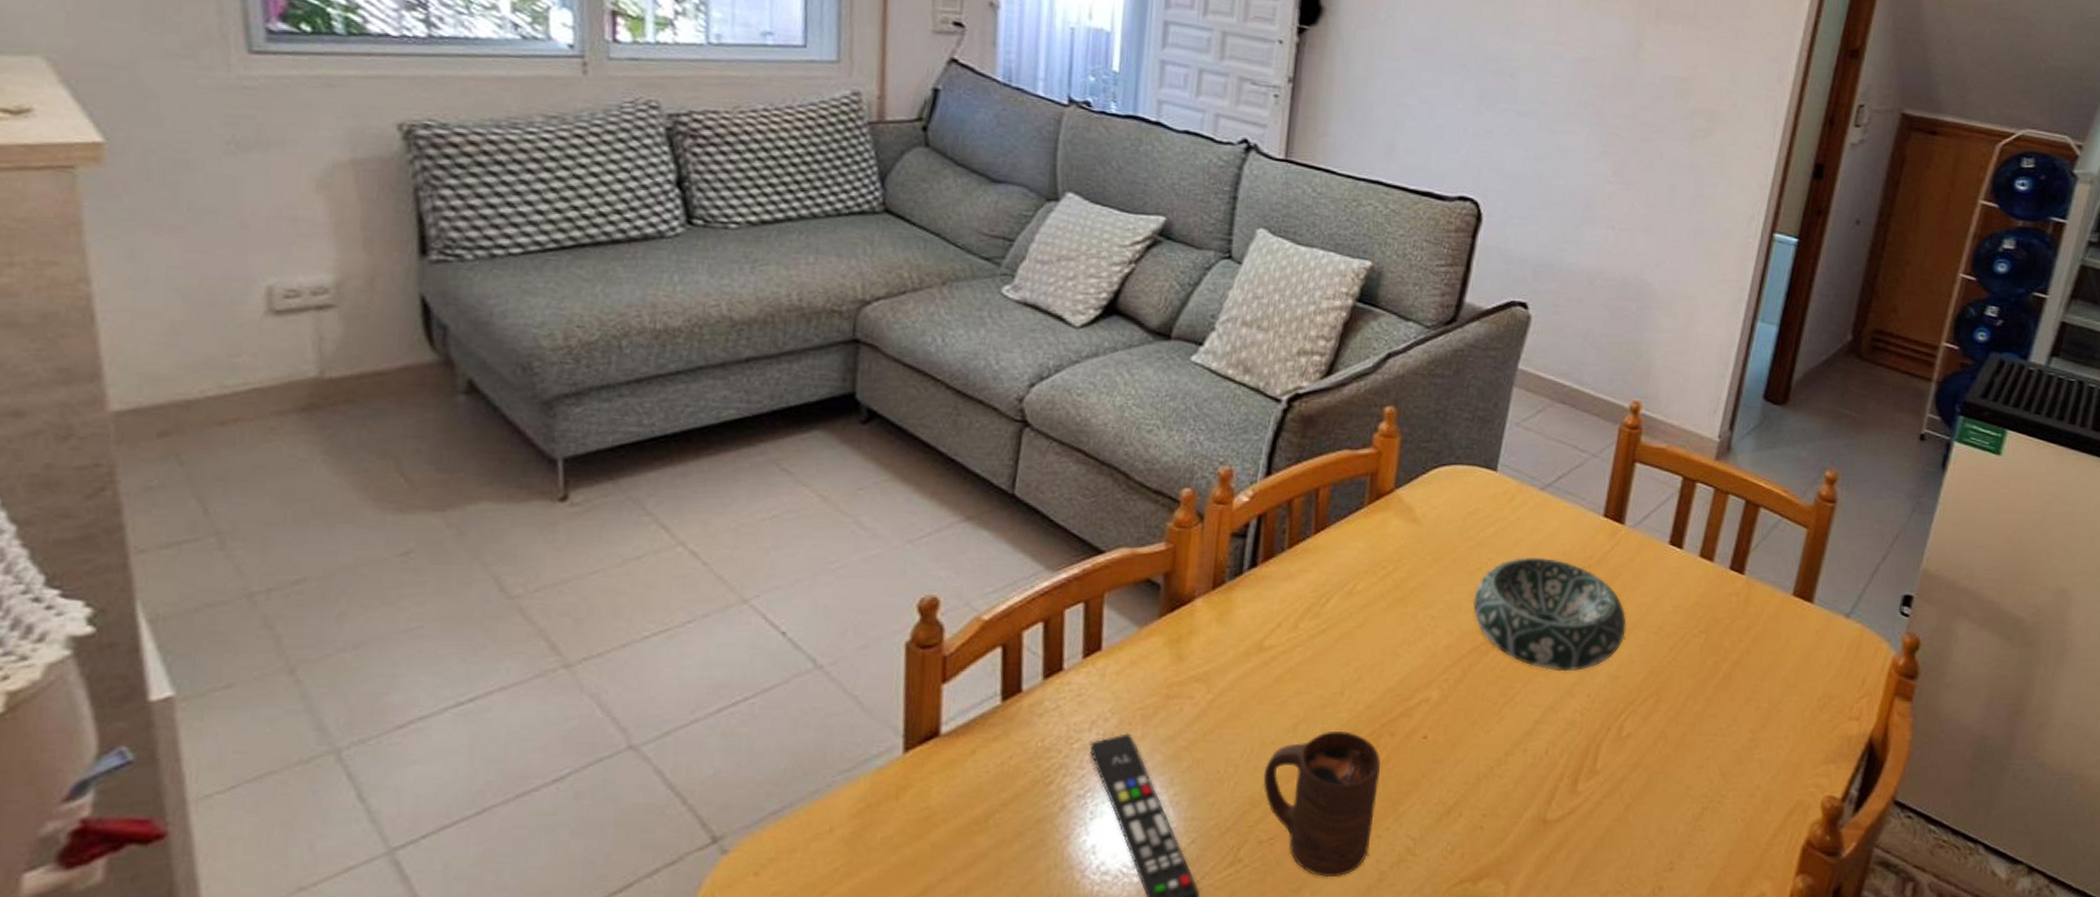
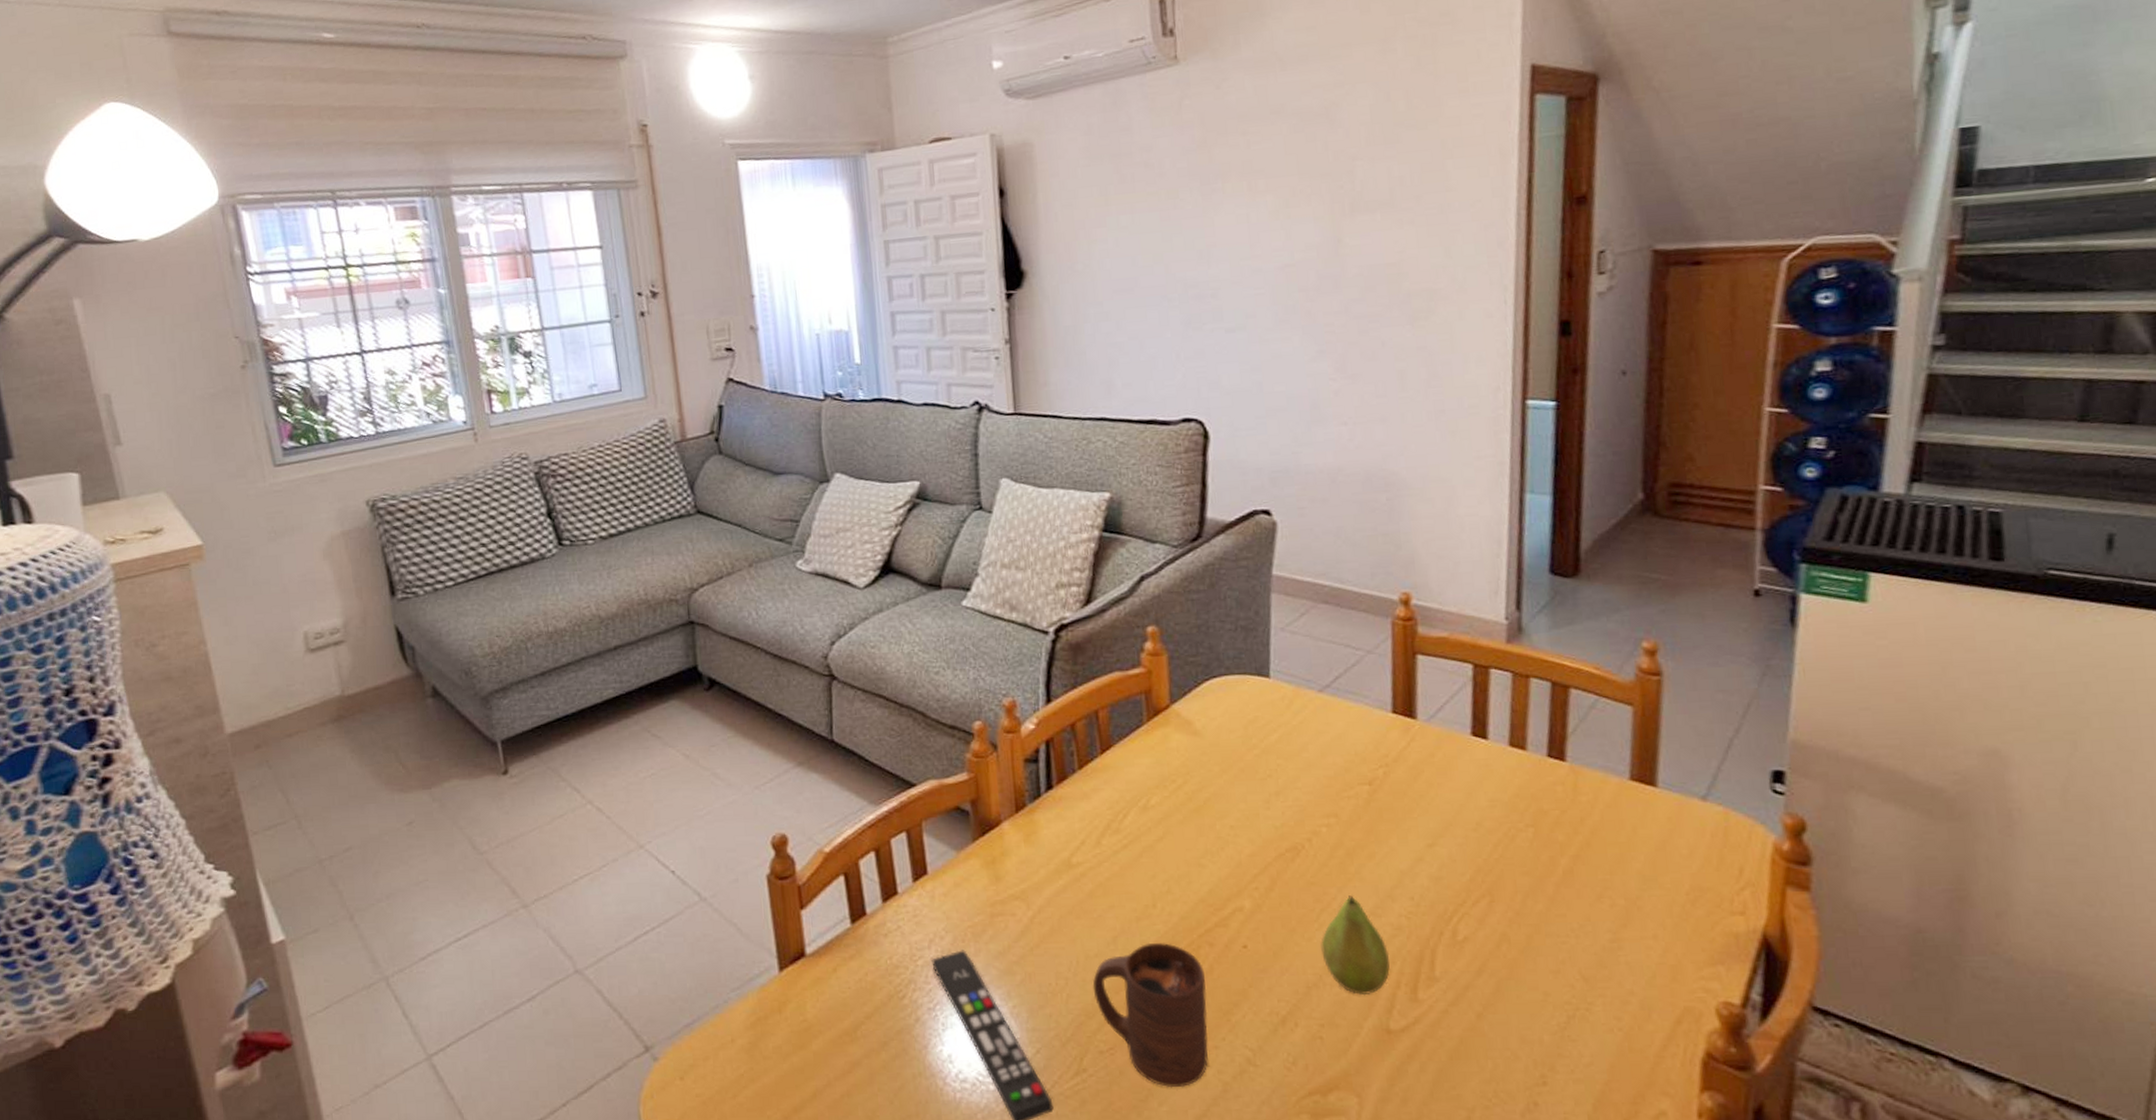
decorative bowl: present [1473,558,1627,672] -> none [1268,760,1440,875]
fruit: none [1497,690,1559,787] -> present [1321,895,1390,996]

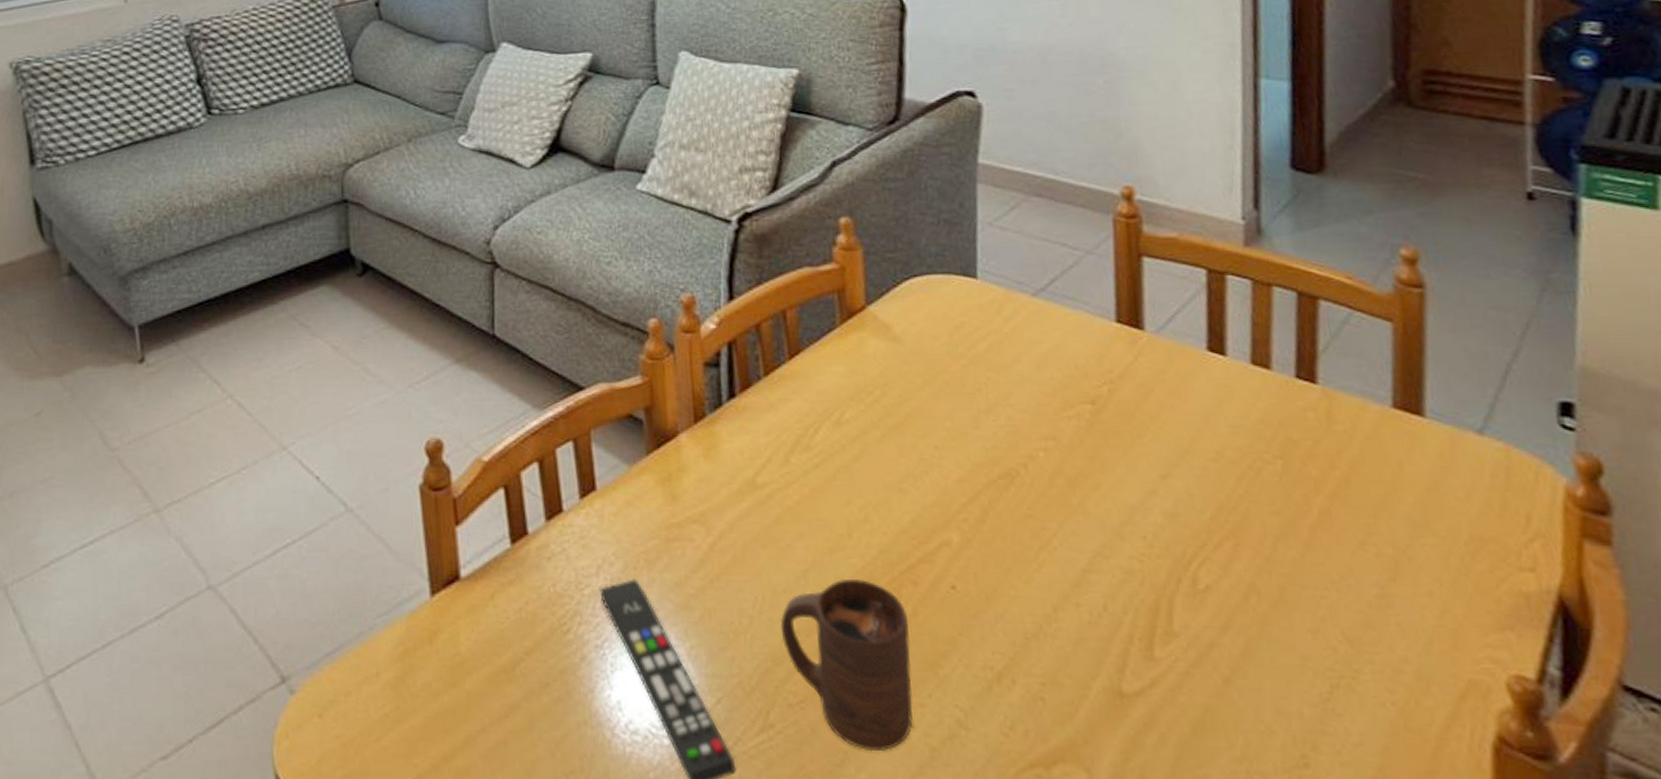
fruit: present [1321,895,1390,996] -> none [1040,532,1121,651]

